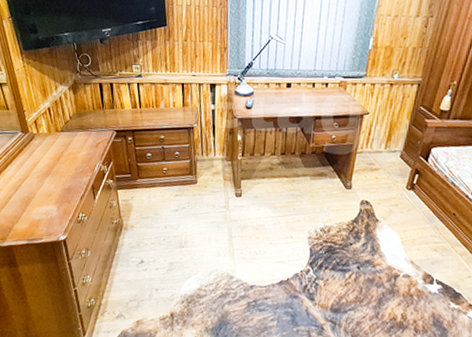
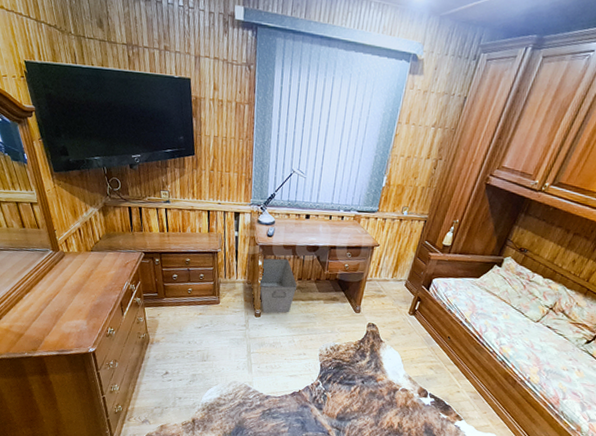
storage bin: none [238,132,281,194] -> present [258,258,298,314]

